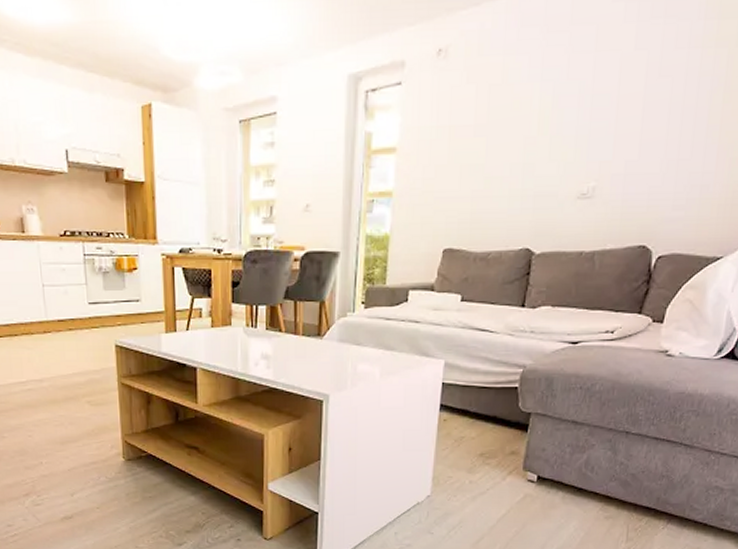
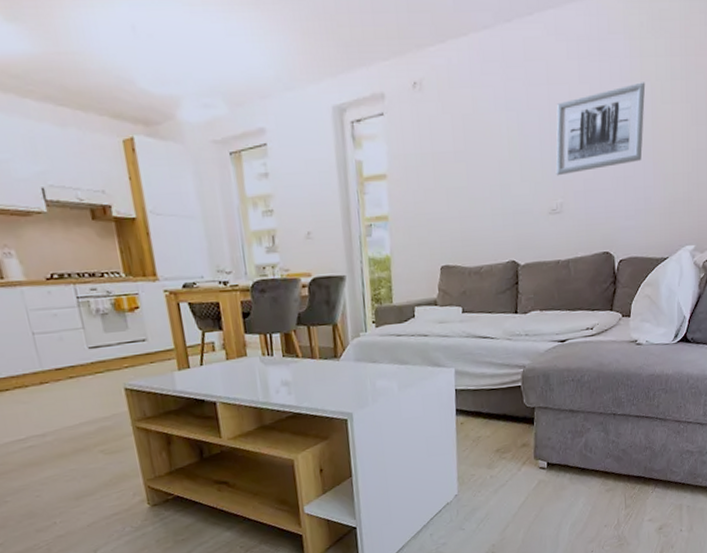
wall art: none [592,48,721,156] -> present [555,82,646,176]

